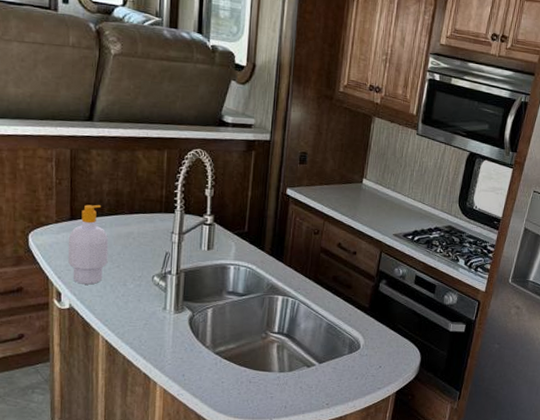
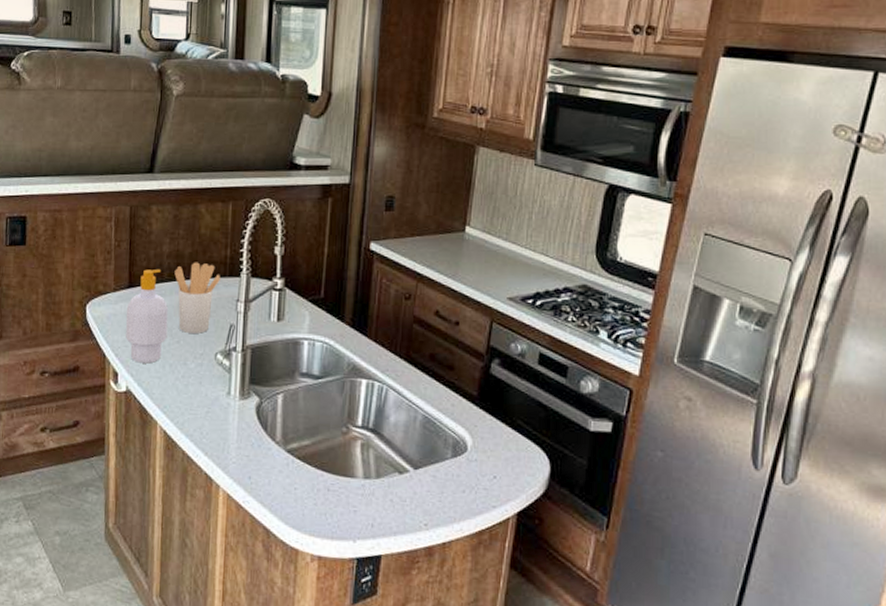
utensil holder: none [114,199,157,260] -> present [174,262,220,333]

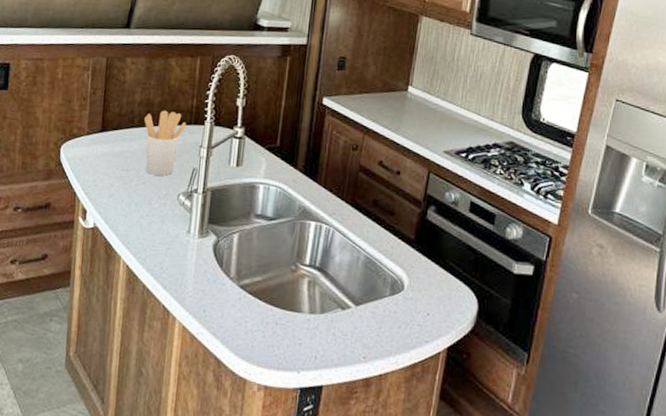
soap bottle: present [125,268,169,364] -> none [96,115,137,202]

